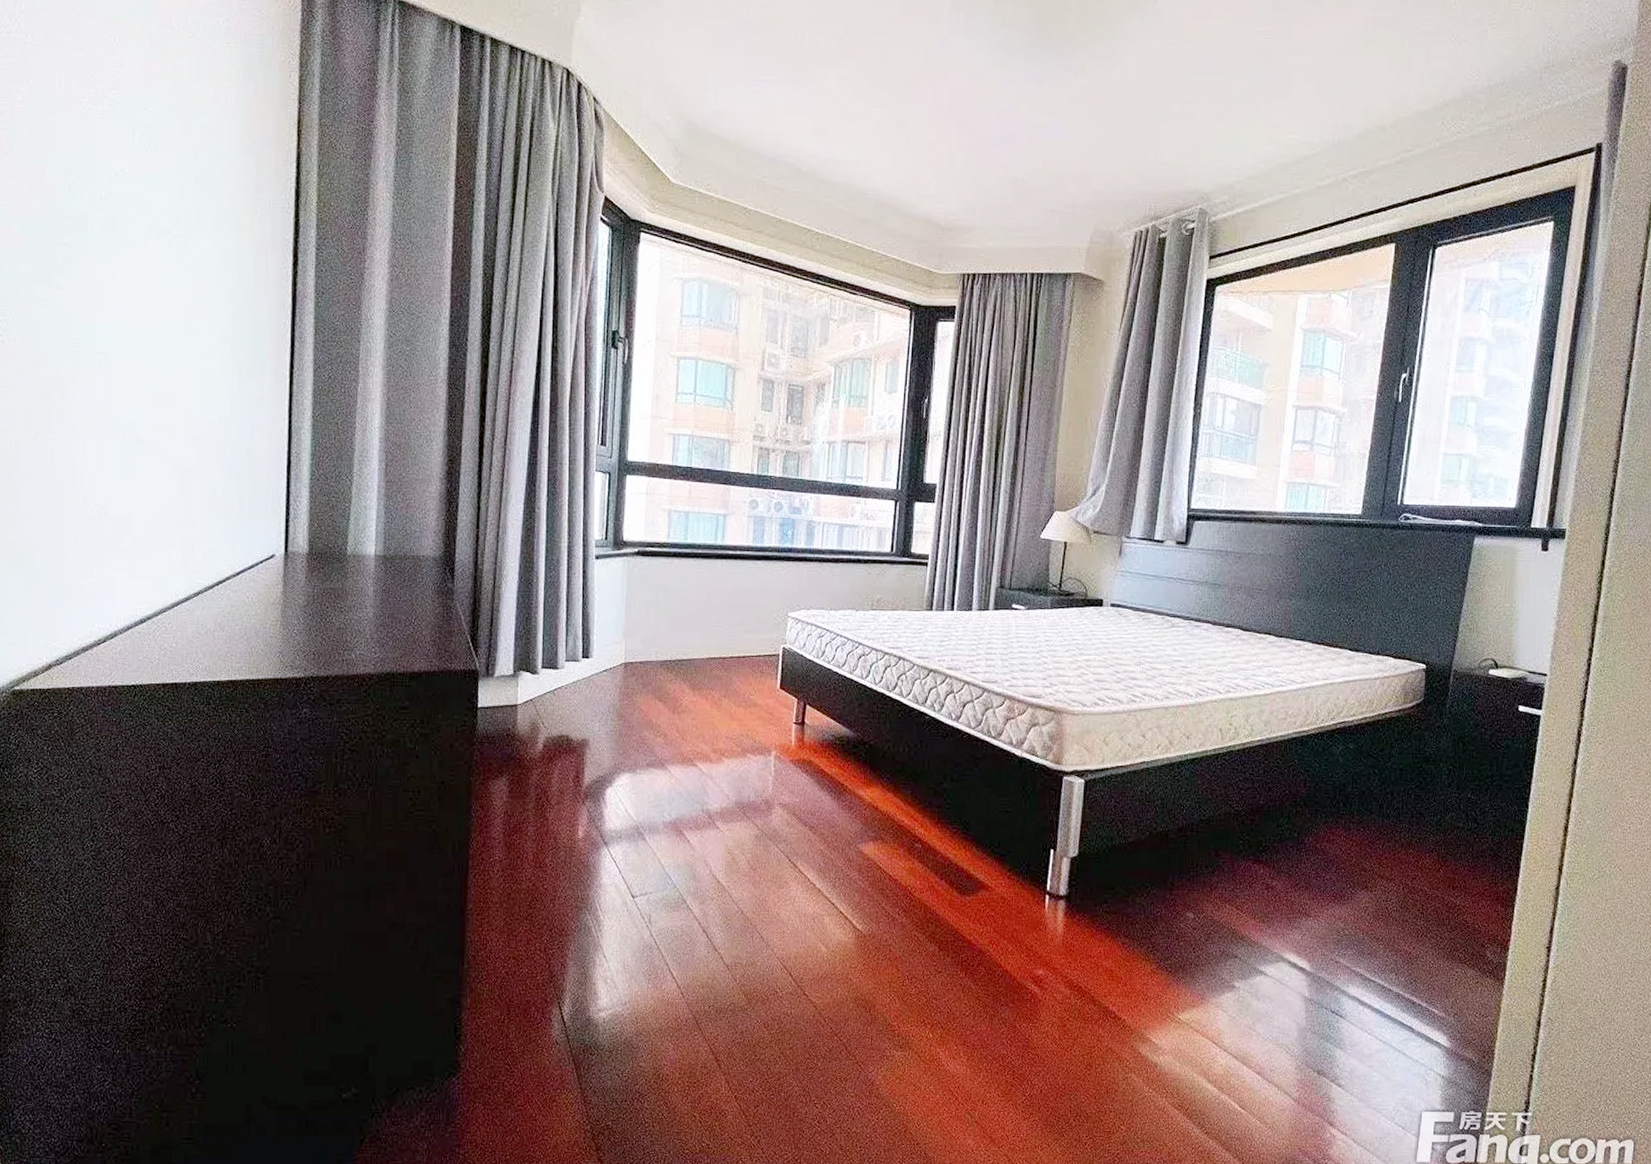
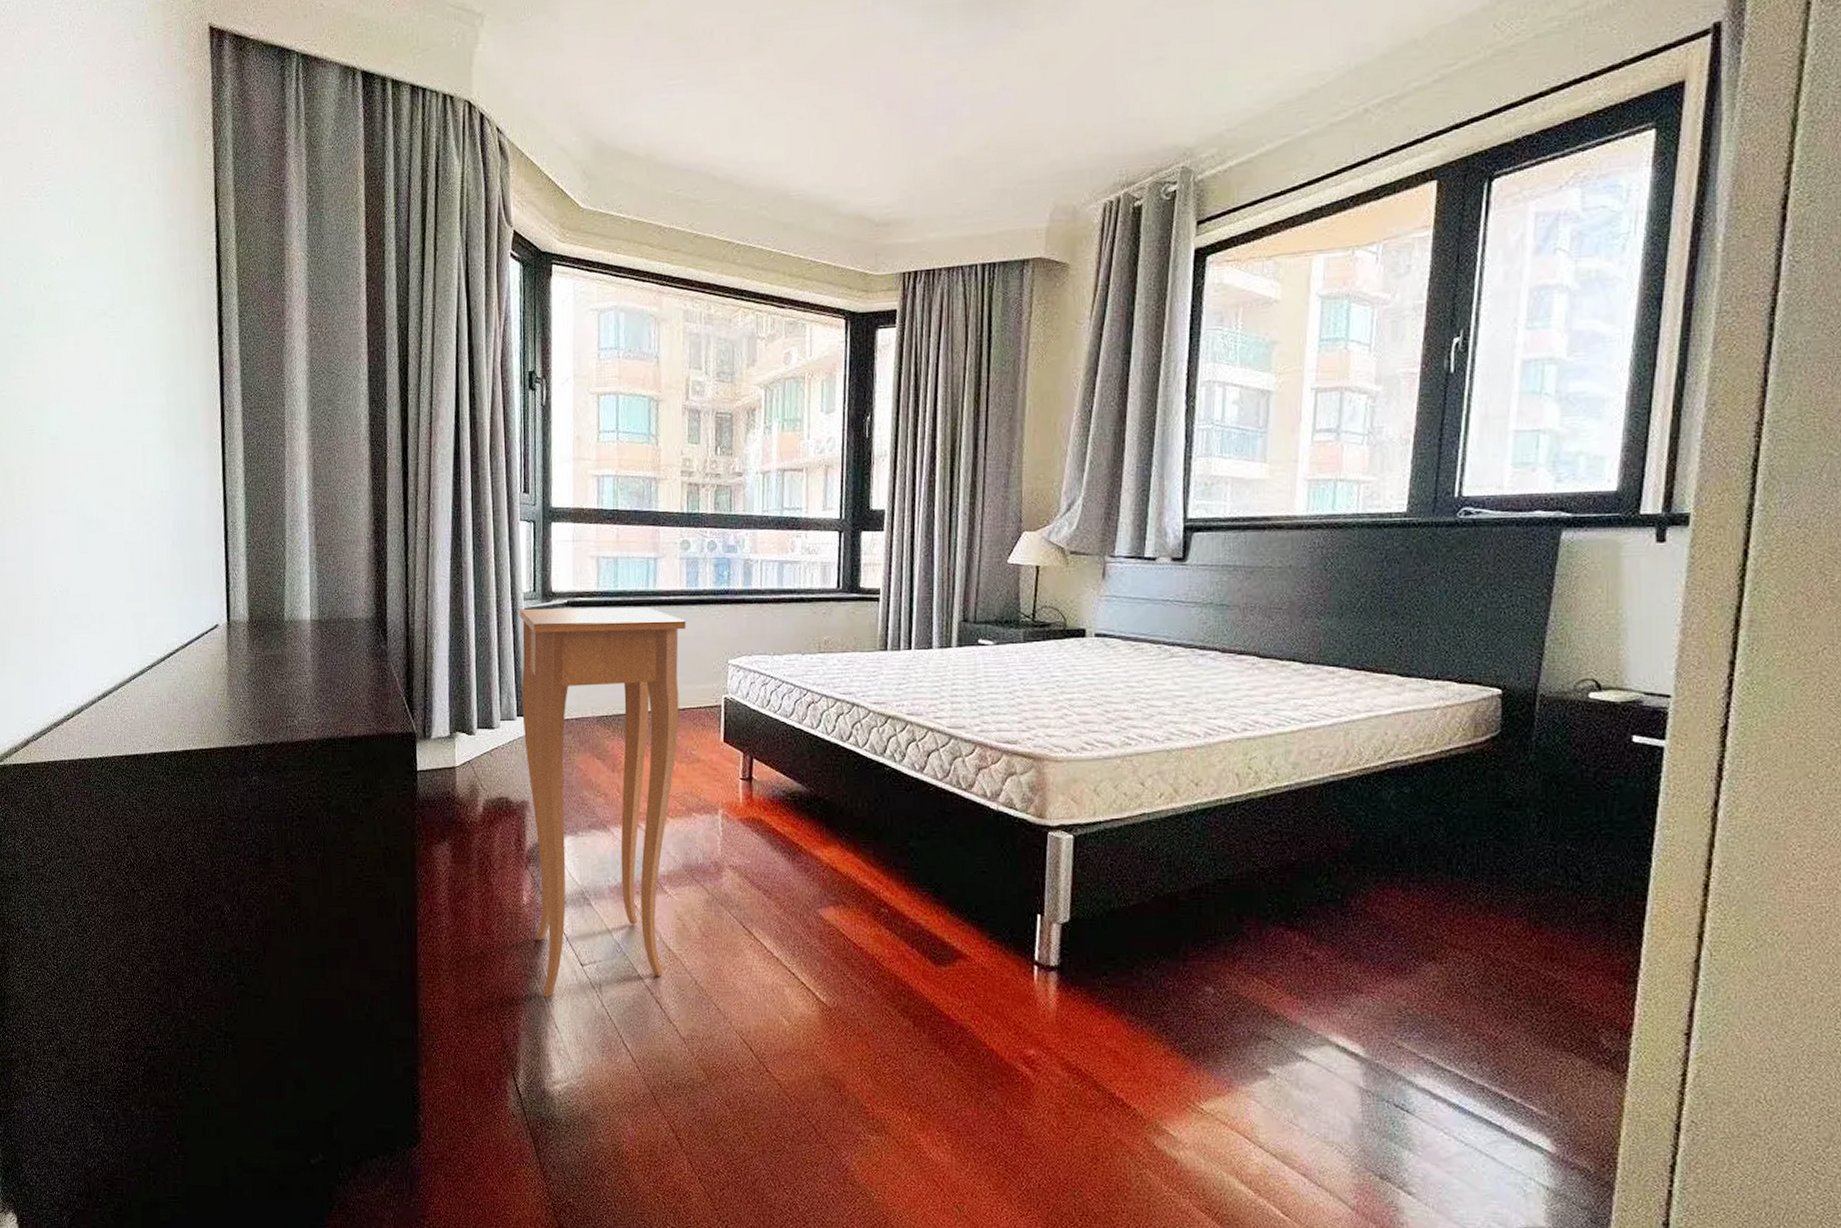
side table: none [587,555,751,928] -> present [519,607,686,998]

